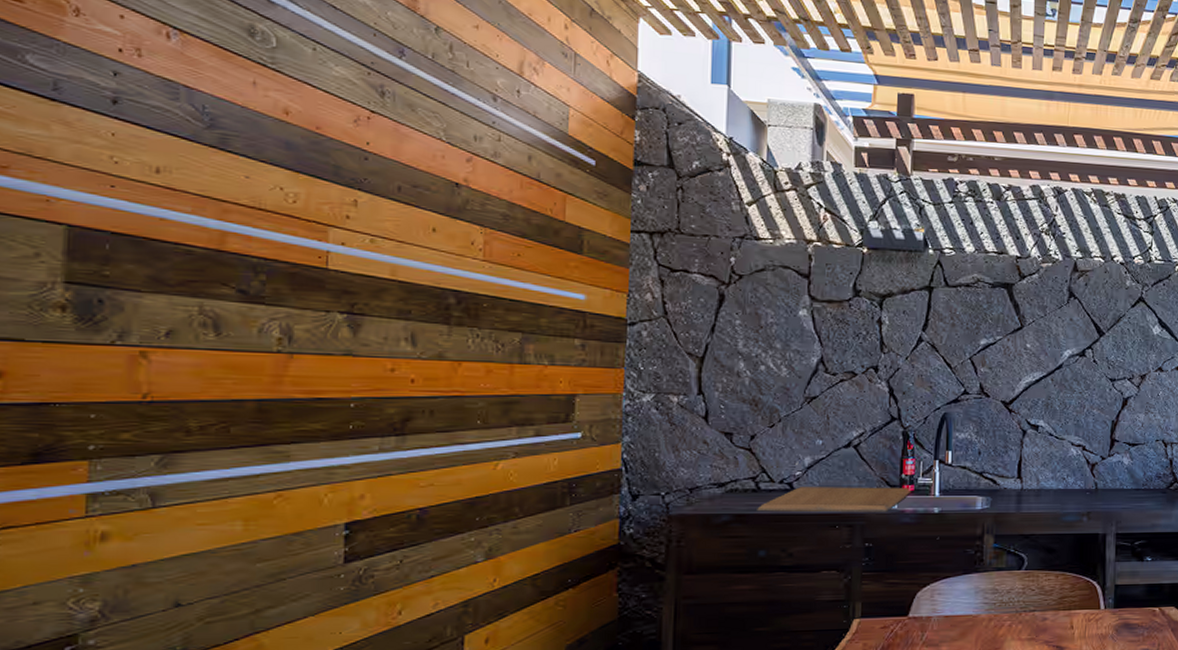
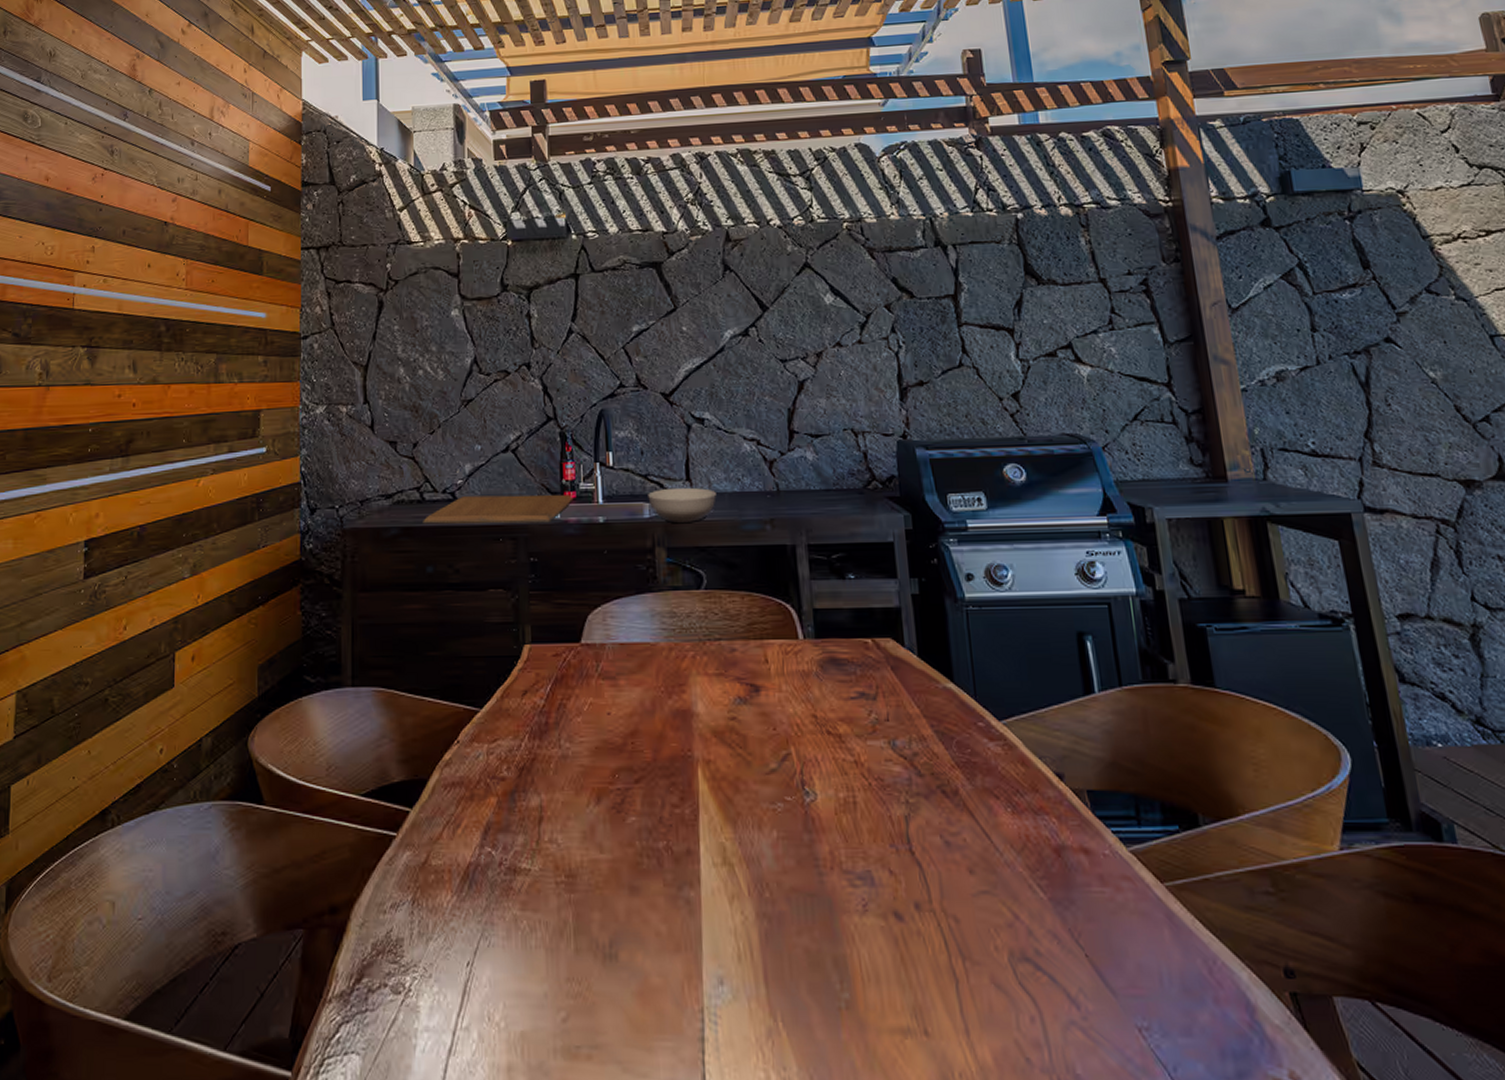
bowl: none [982,484,1043,515] -> present [648,487,716,524]

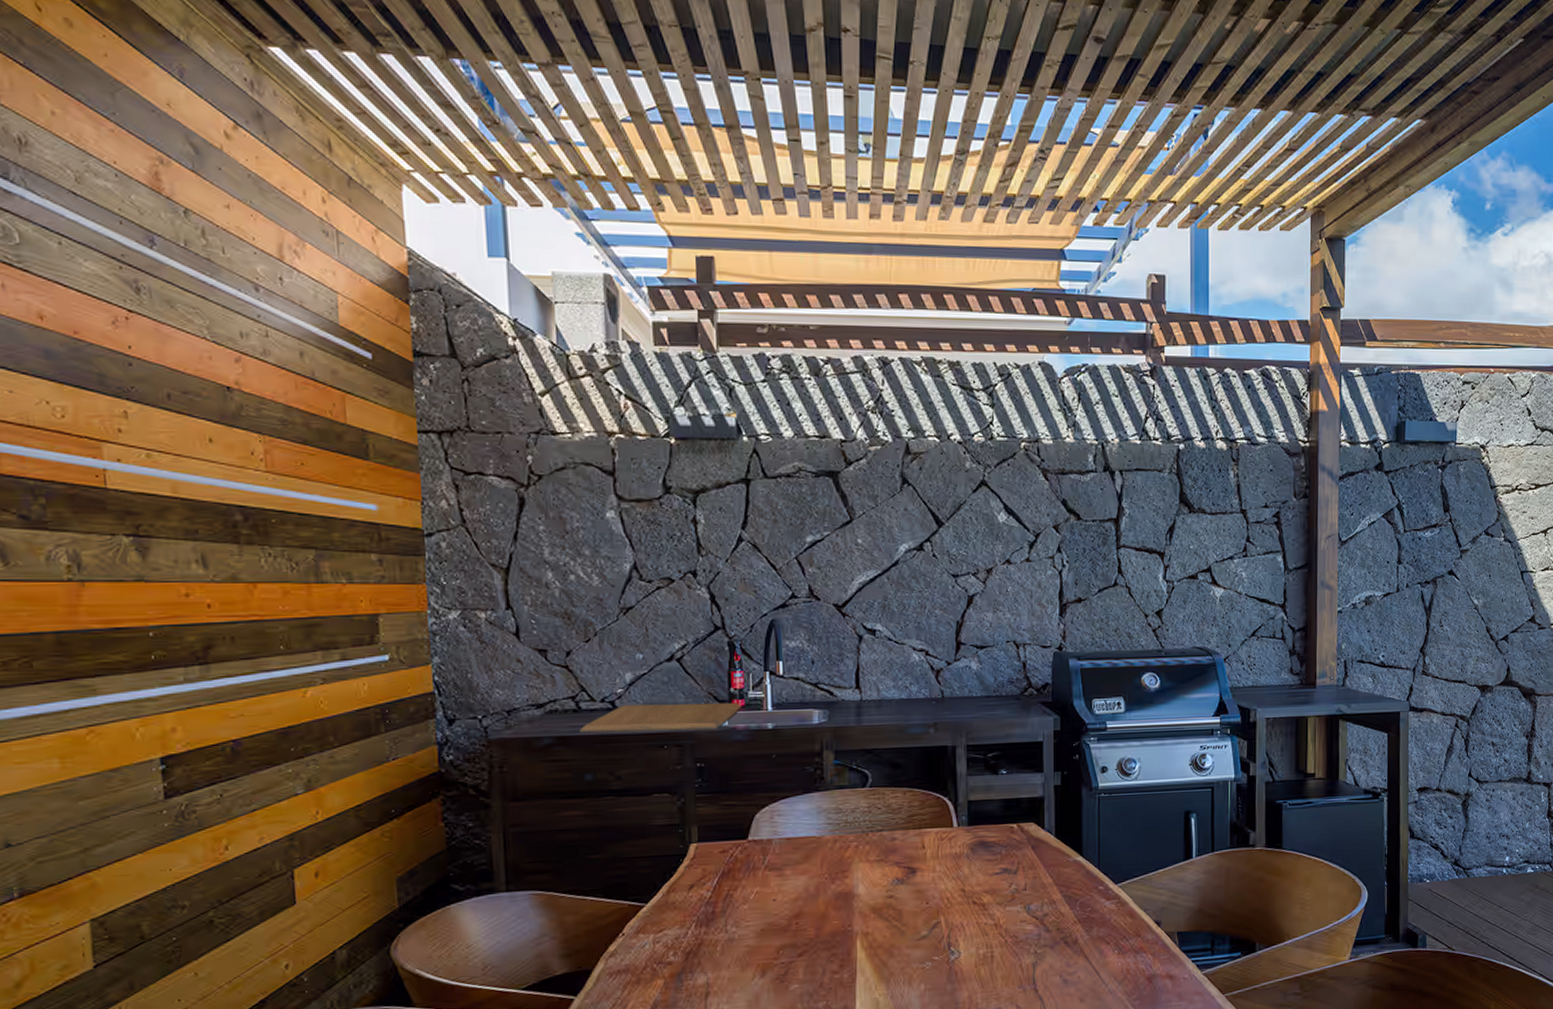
bowl: present [648,487,716,524] -> none [818,695,884,729]

